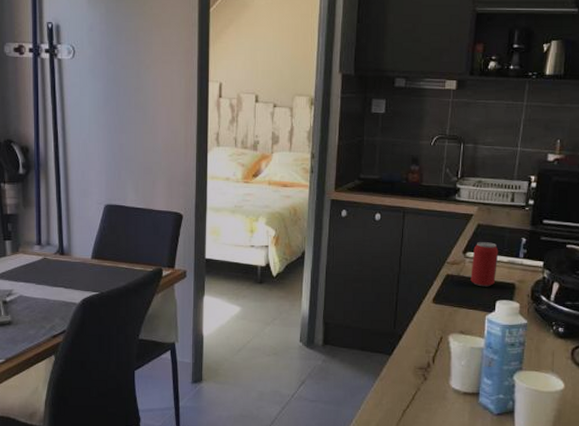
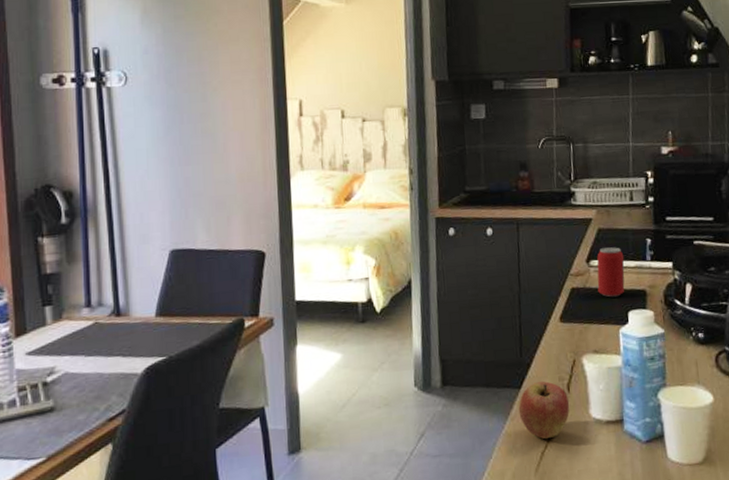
apple: none [387,351,433,400] -> present [518,381,570,439]

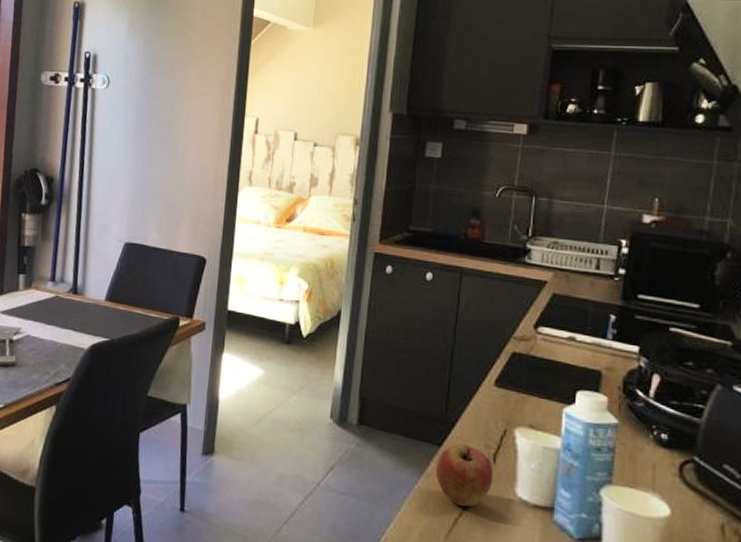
beverage can: present [597,247,625,298] -> none [543,315,580,372]

